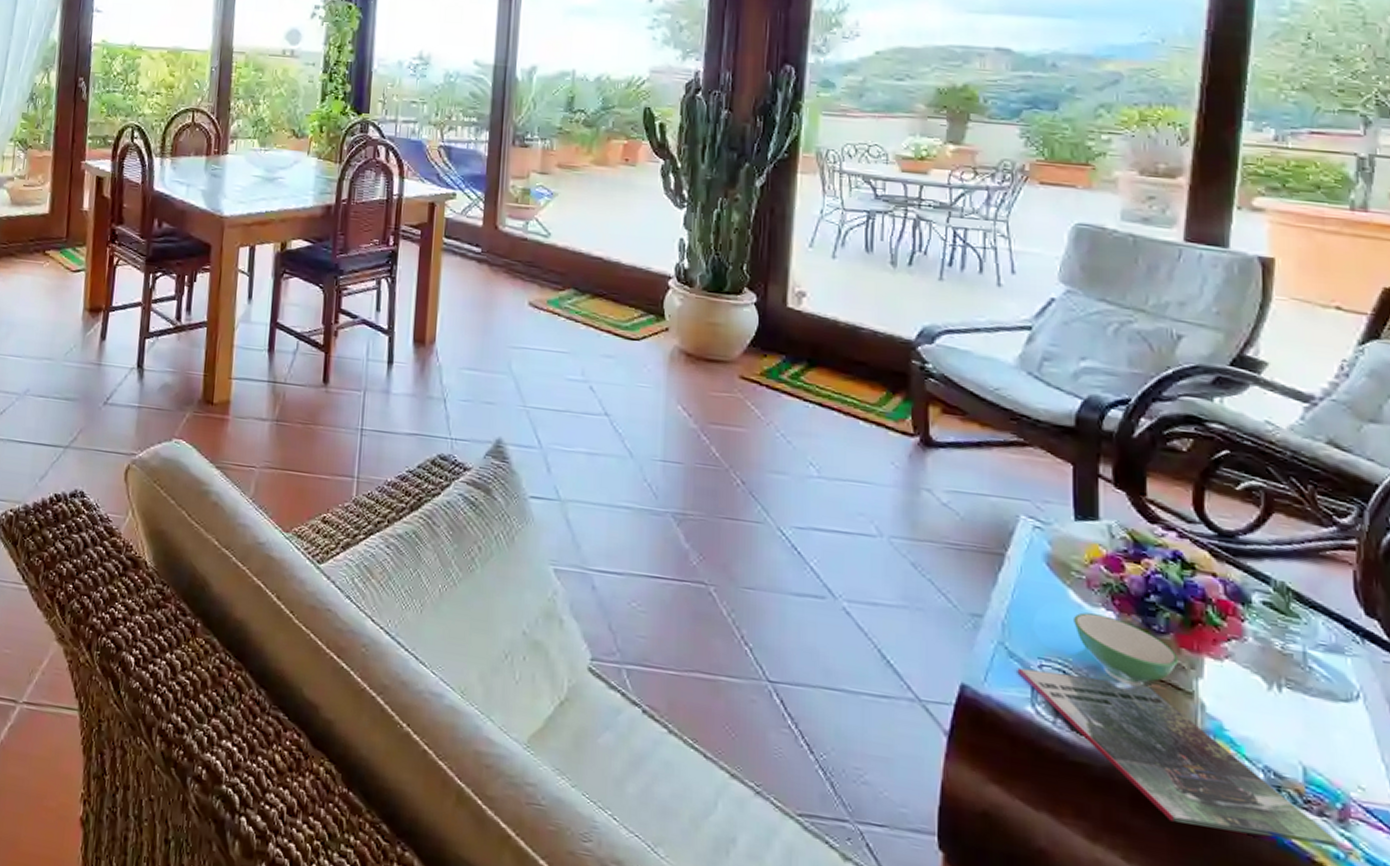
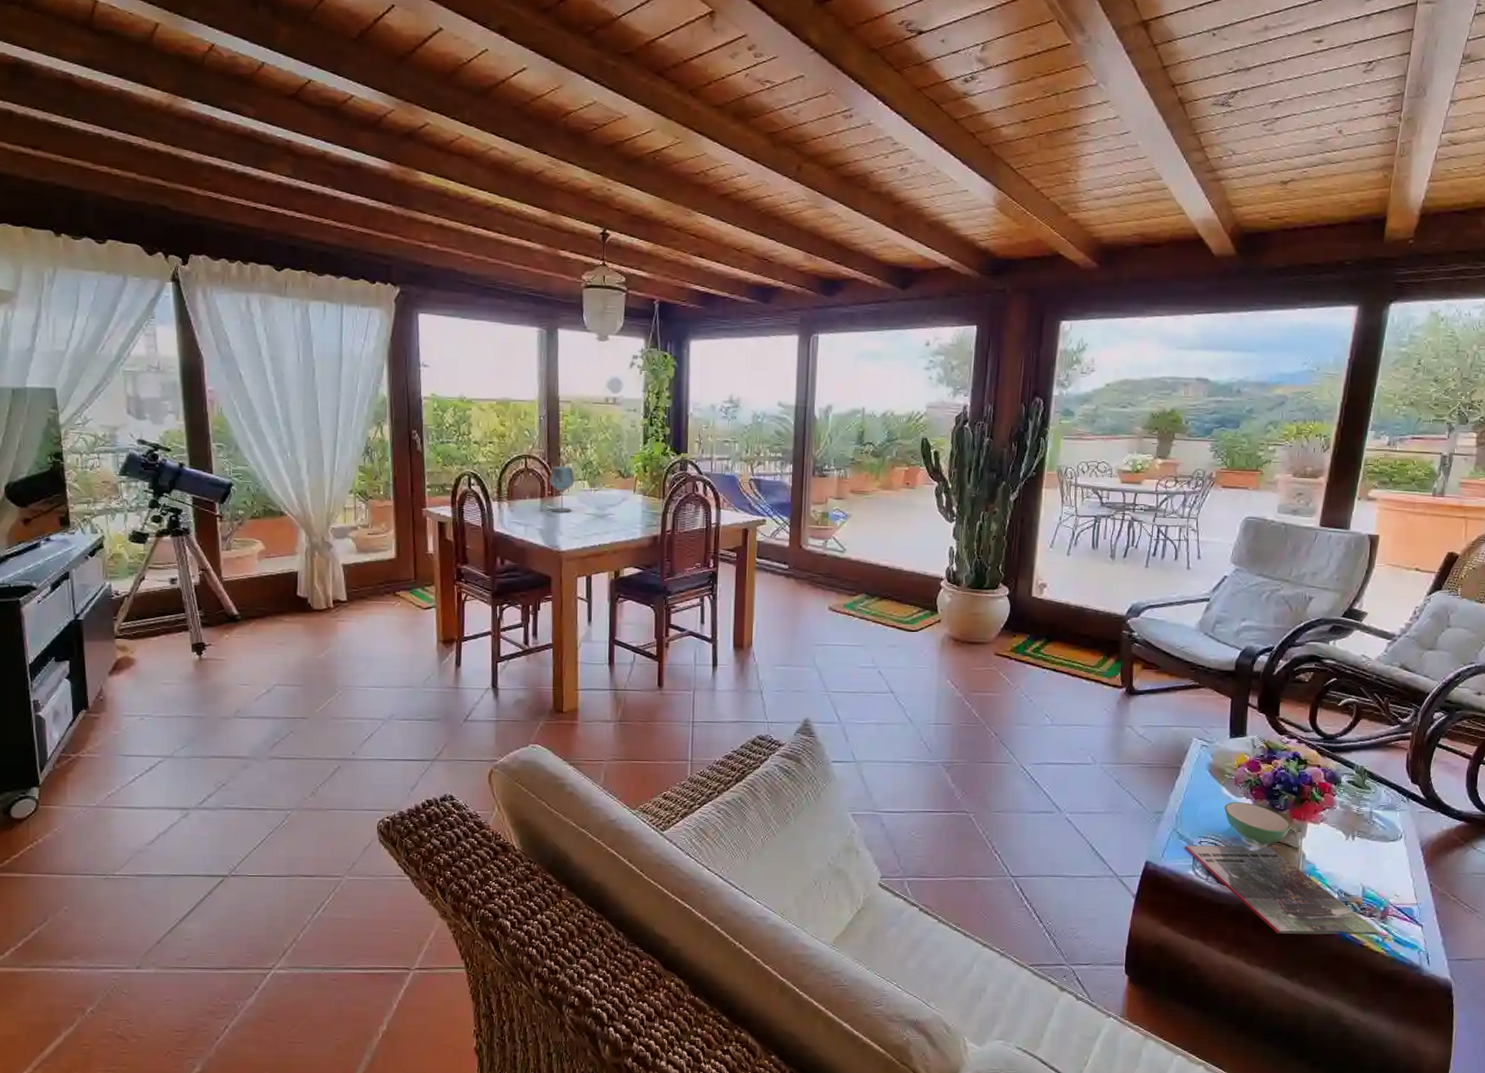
wine glass: none [216,121,245,174] -> present [549,465,575,513]

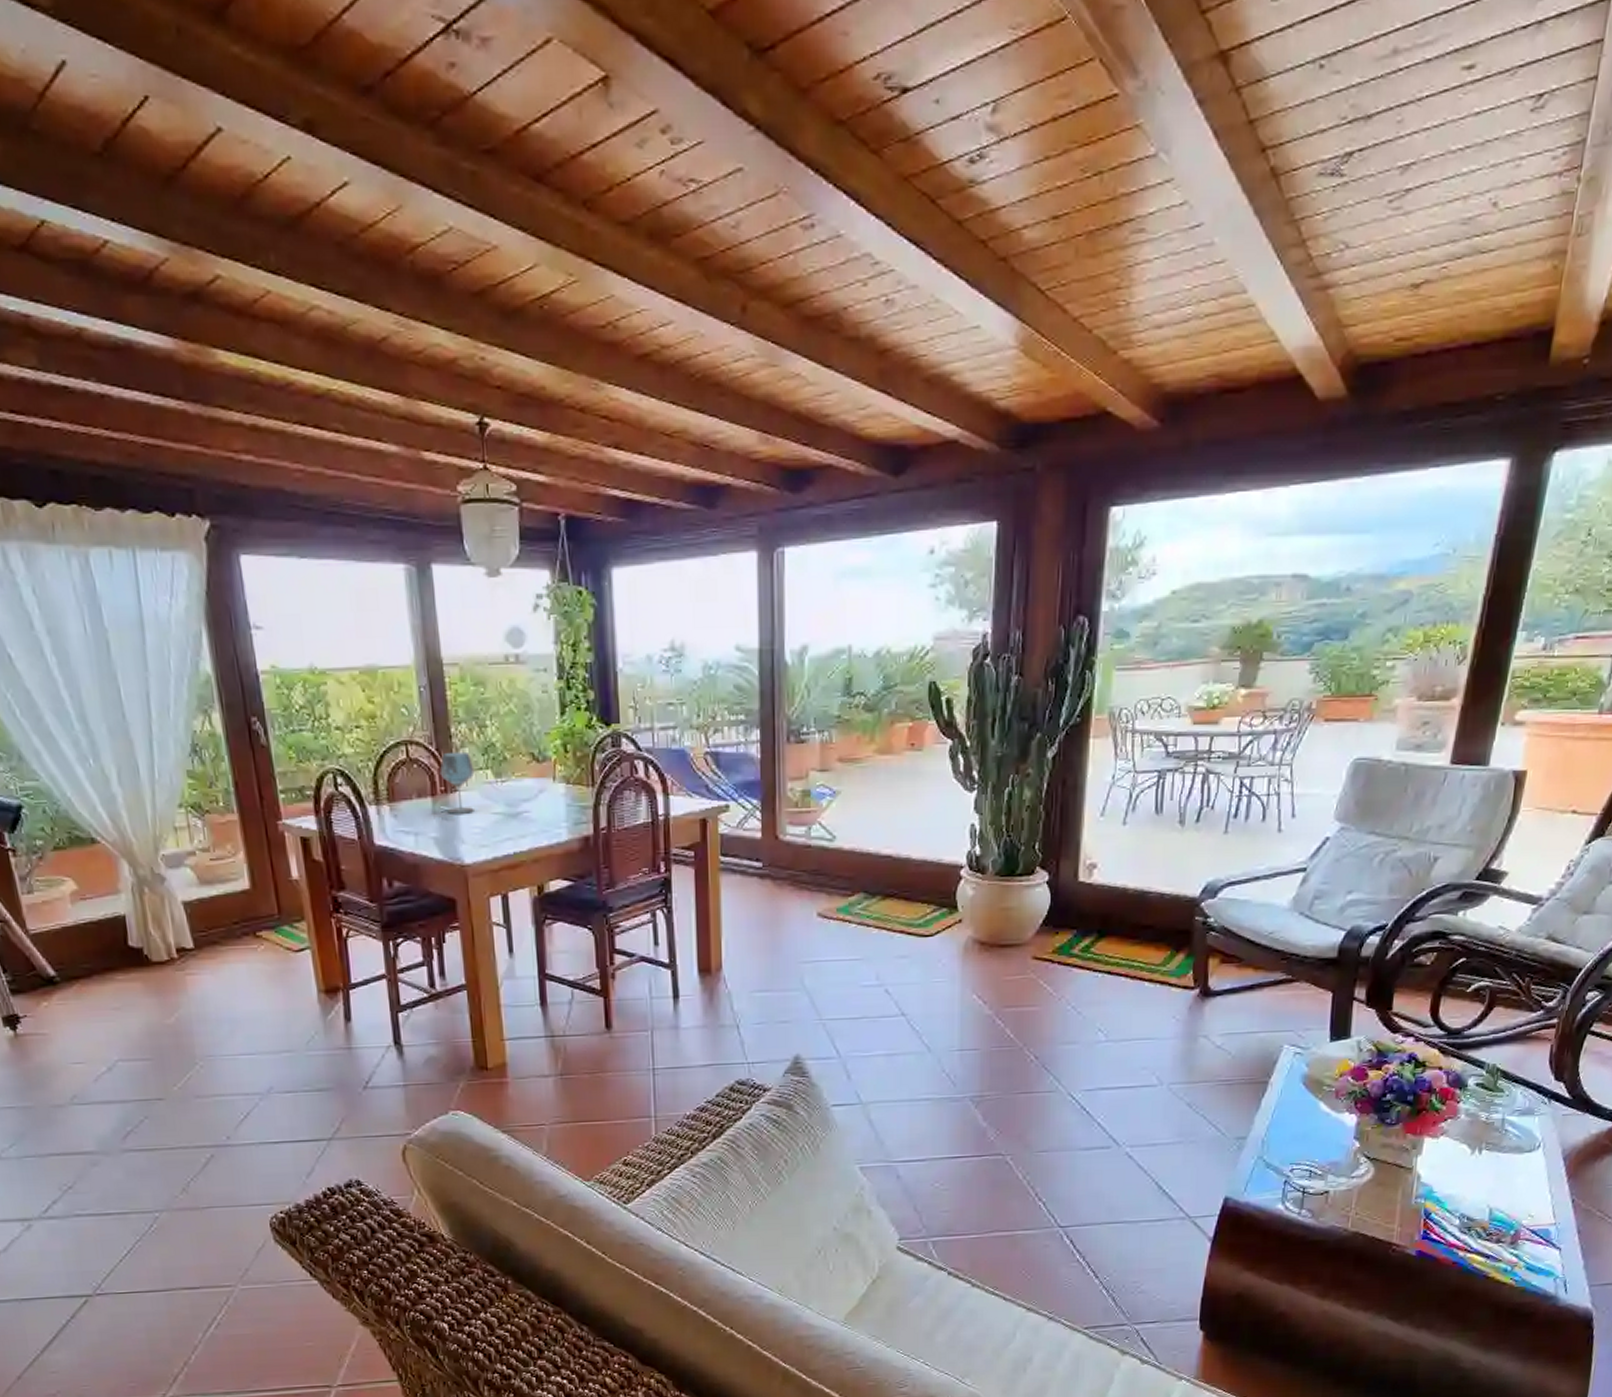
magazine: present [1184,845,1380,935] -> none [1272,1169,1508,1271]
bowl: present [1224,802,1292,848] -> none [1322,1118,1405,1172]

